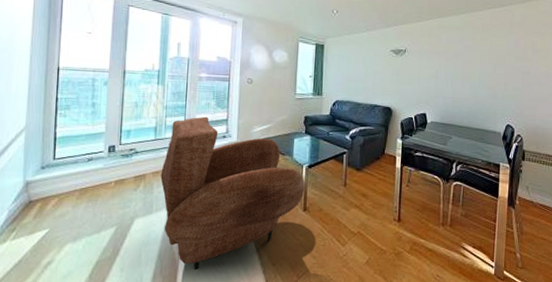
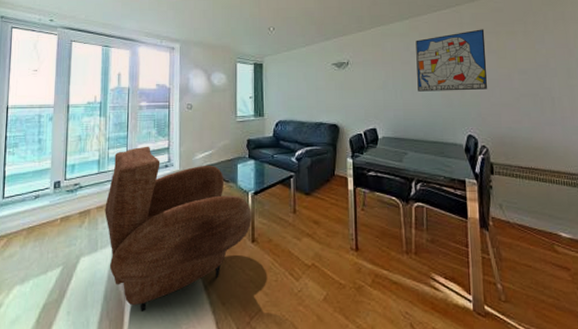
wall art: none [467,29,532,85] -> present [416,29,487,92]

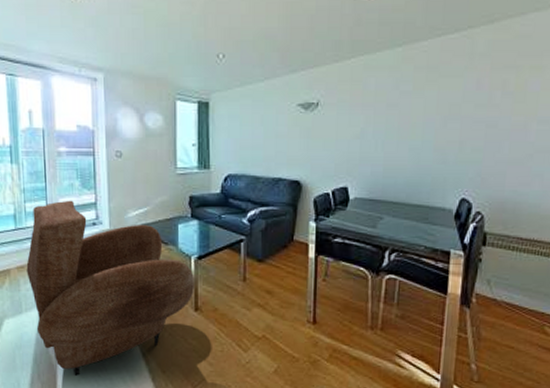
wall art: present [416,29,487,92] -> none [404,62,502,144]

